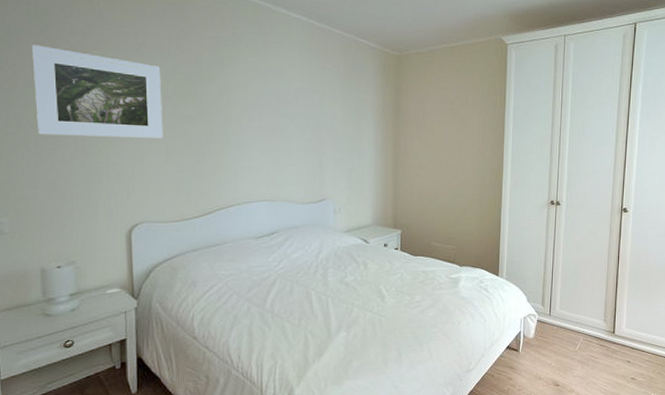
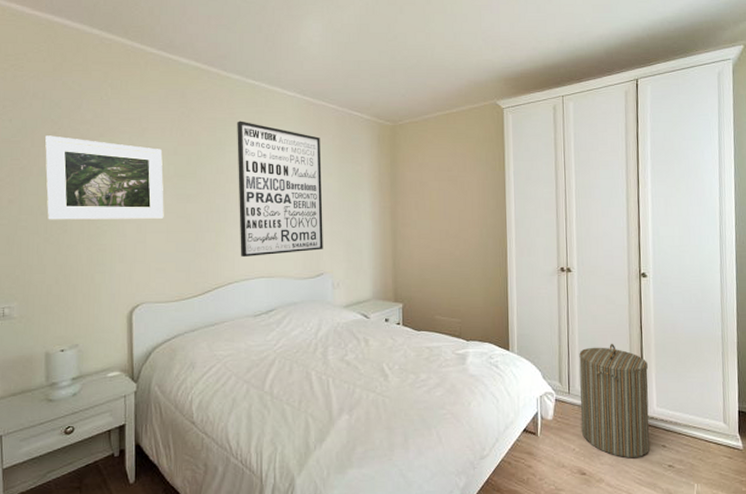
wall art: none [239,41,326,181] -> present [237,121,323,258]
laundry hamper: none [558,271,621,372] -> present [579,343,650,459]

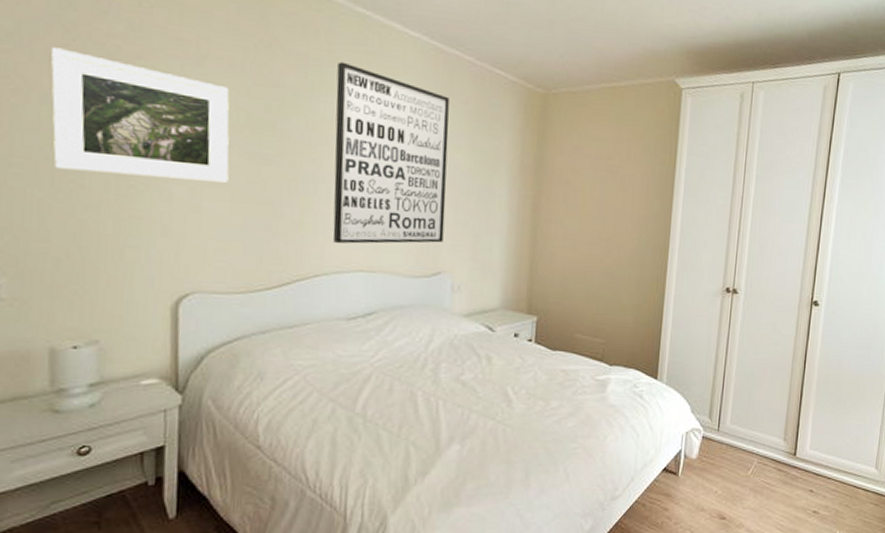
laundry hamper: present [579,343,650,459] -> none [726,377,806,503]

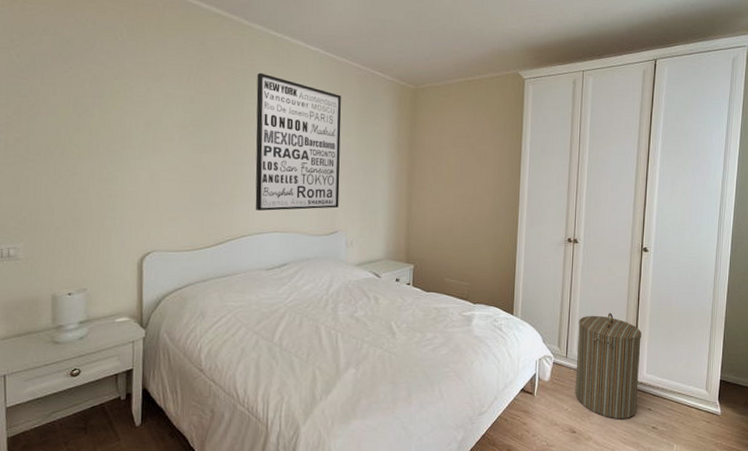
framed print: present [51,47,230,184] -> none [55,74,179,168]
laundry hamper: none [726,377,806,503] -> present [575,312,641,420]

